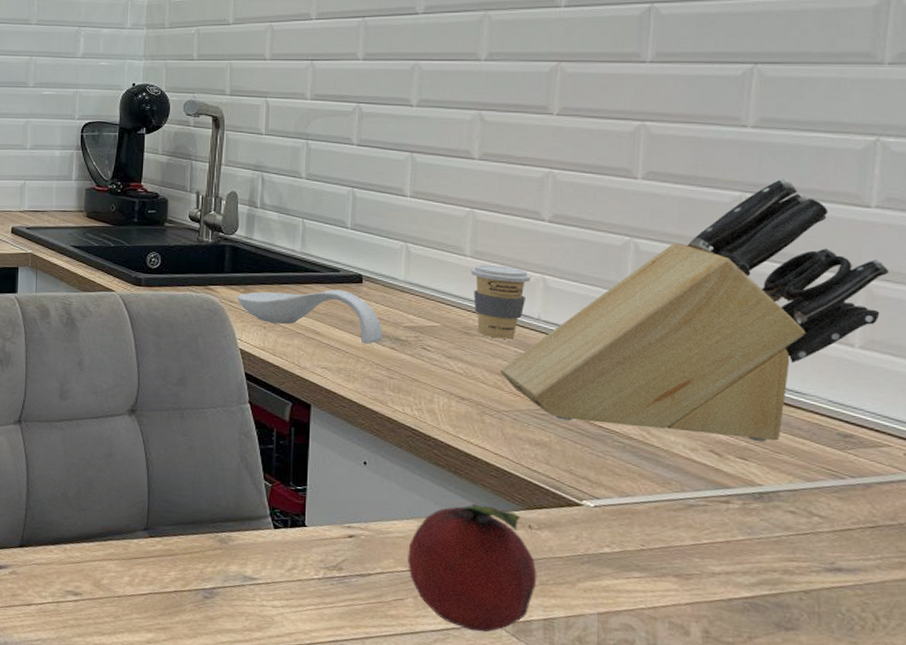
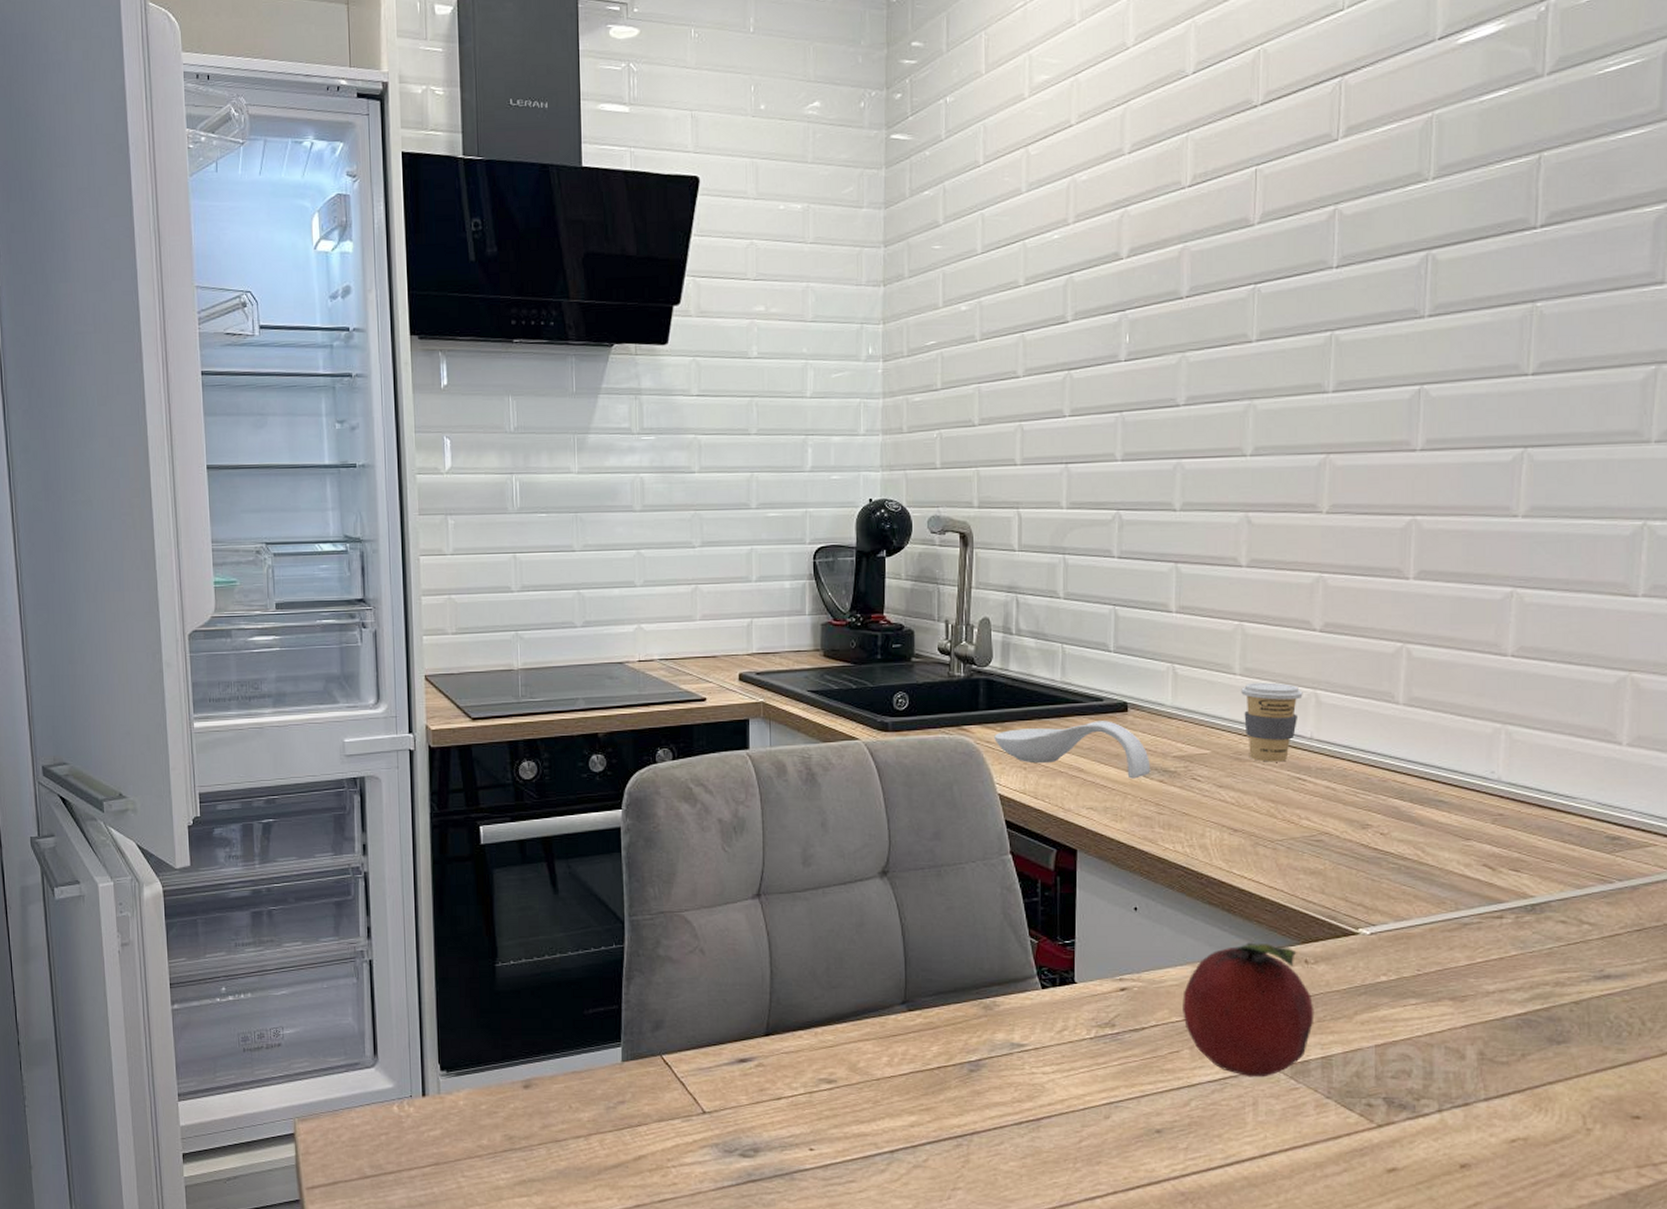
knife block: present [499,178,890,442] -> none [1272,570,1656,851]

